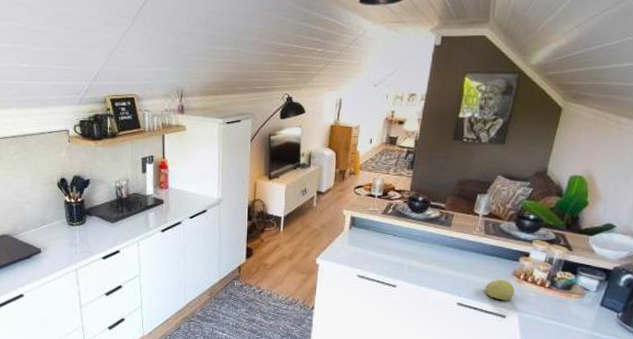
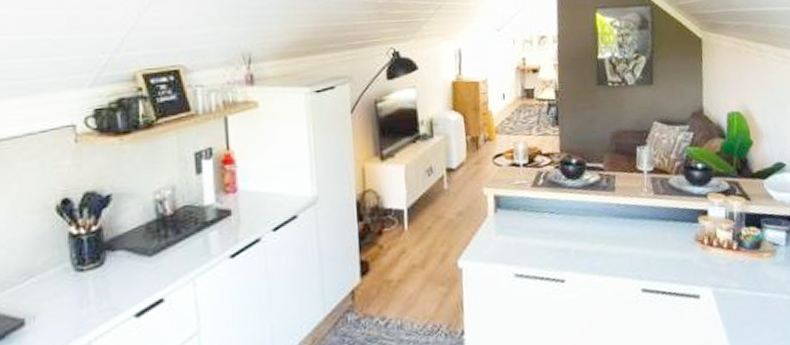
fruit: present [485,280,515,301] -> none [668,249,703,276]

